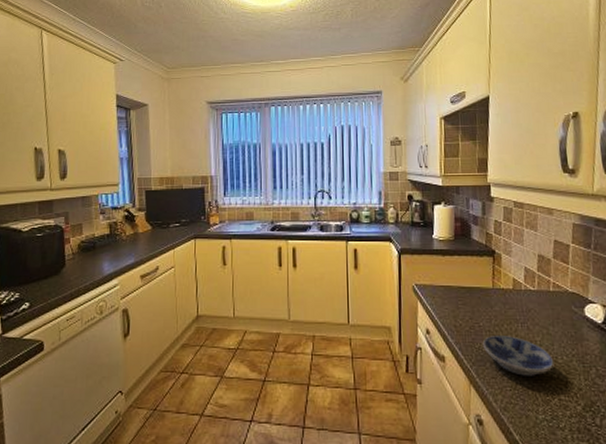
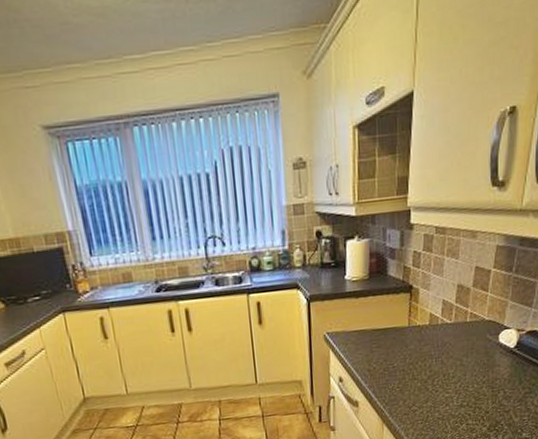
bowl: present [482,336,554,376] -> none [396,372,465,409]

